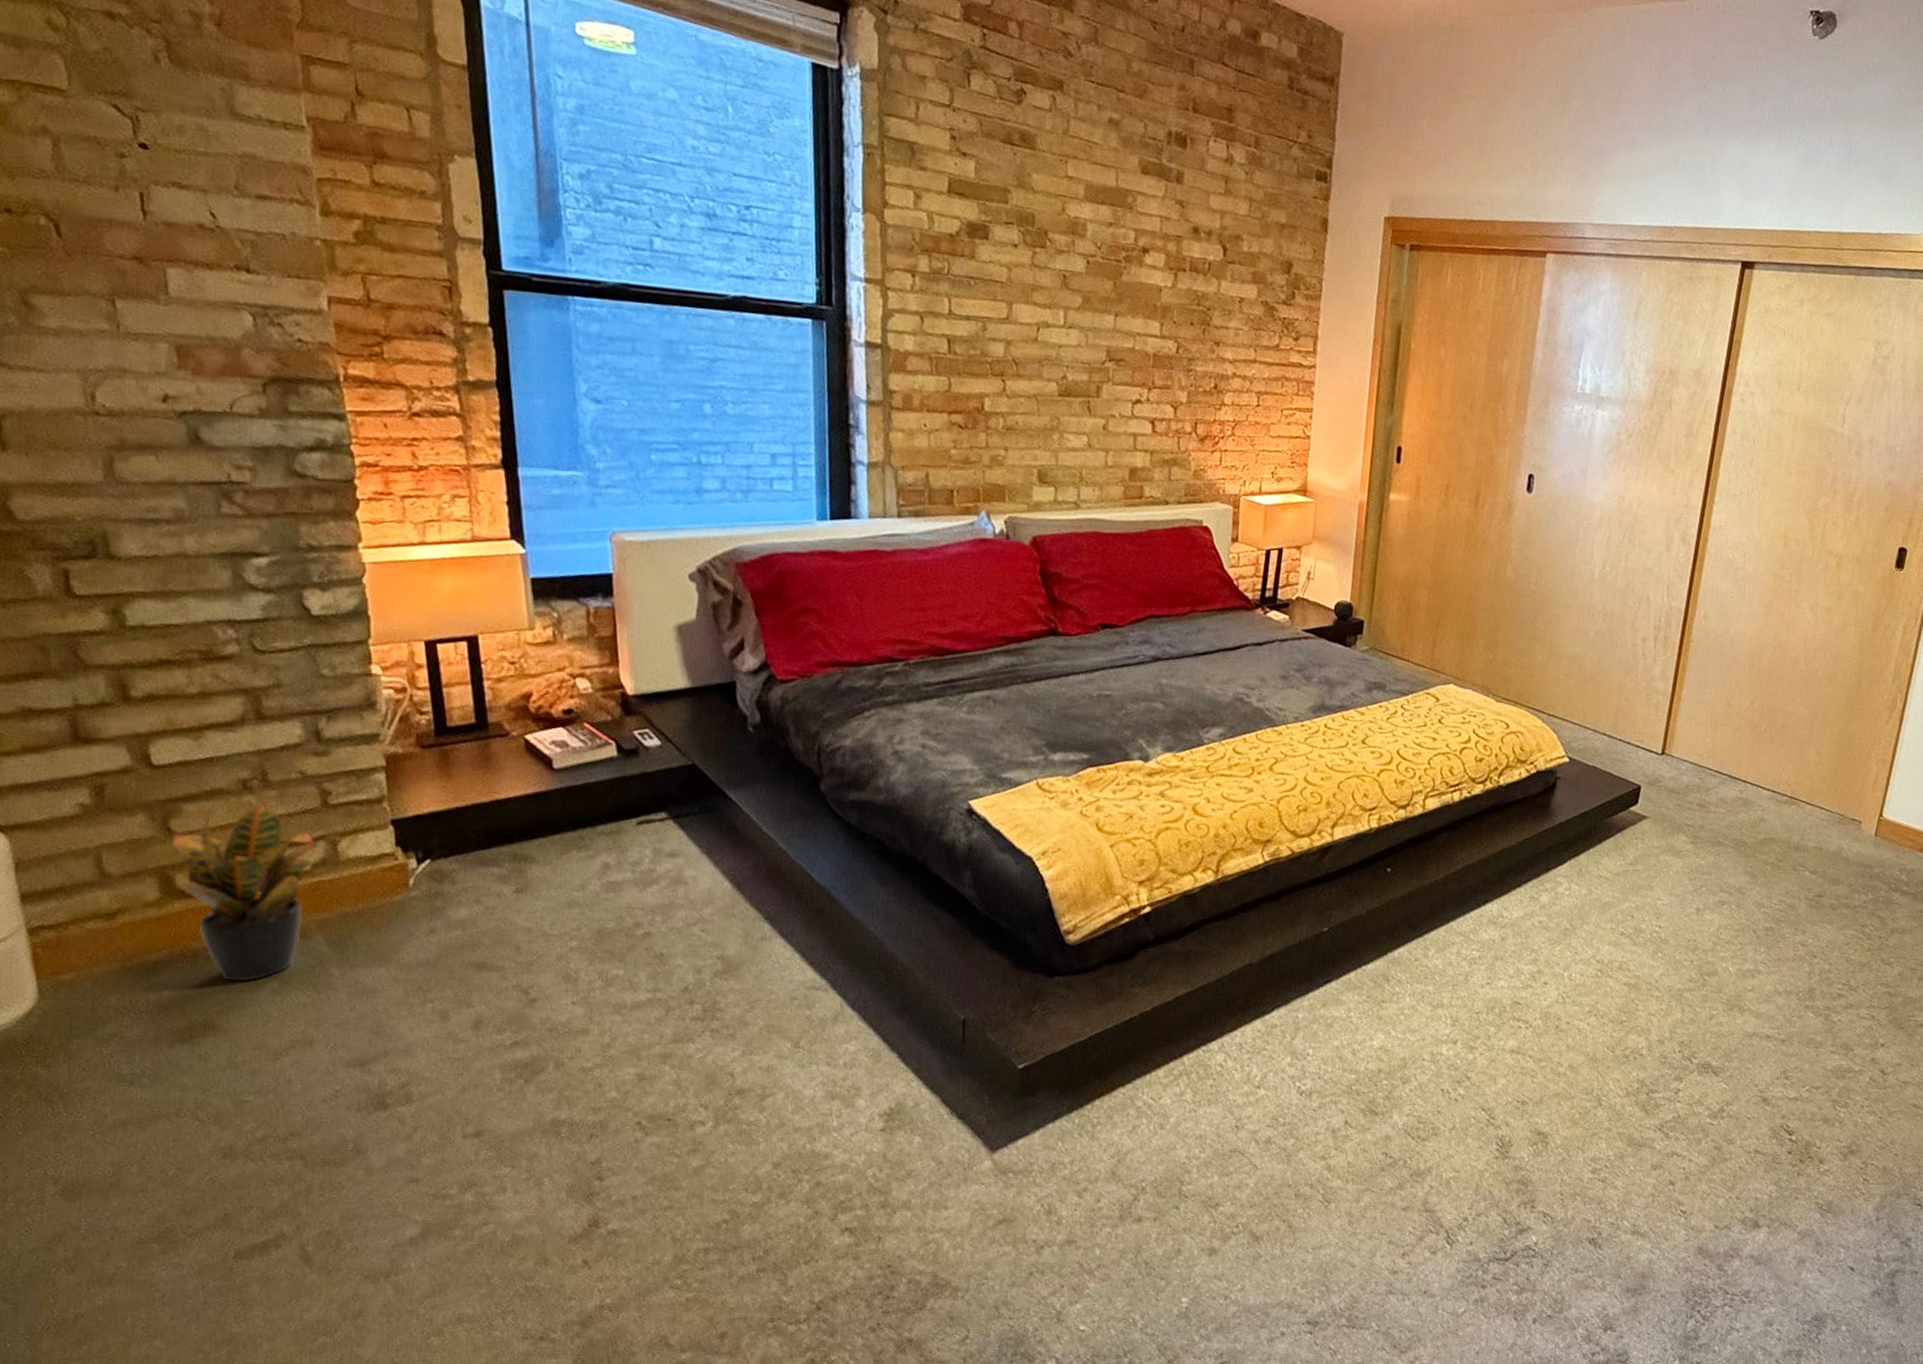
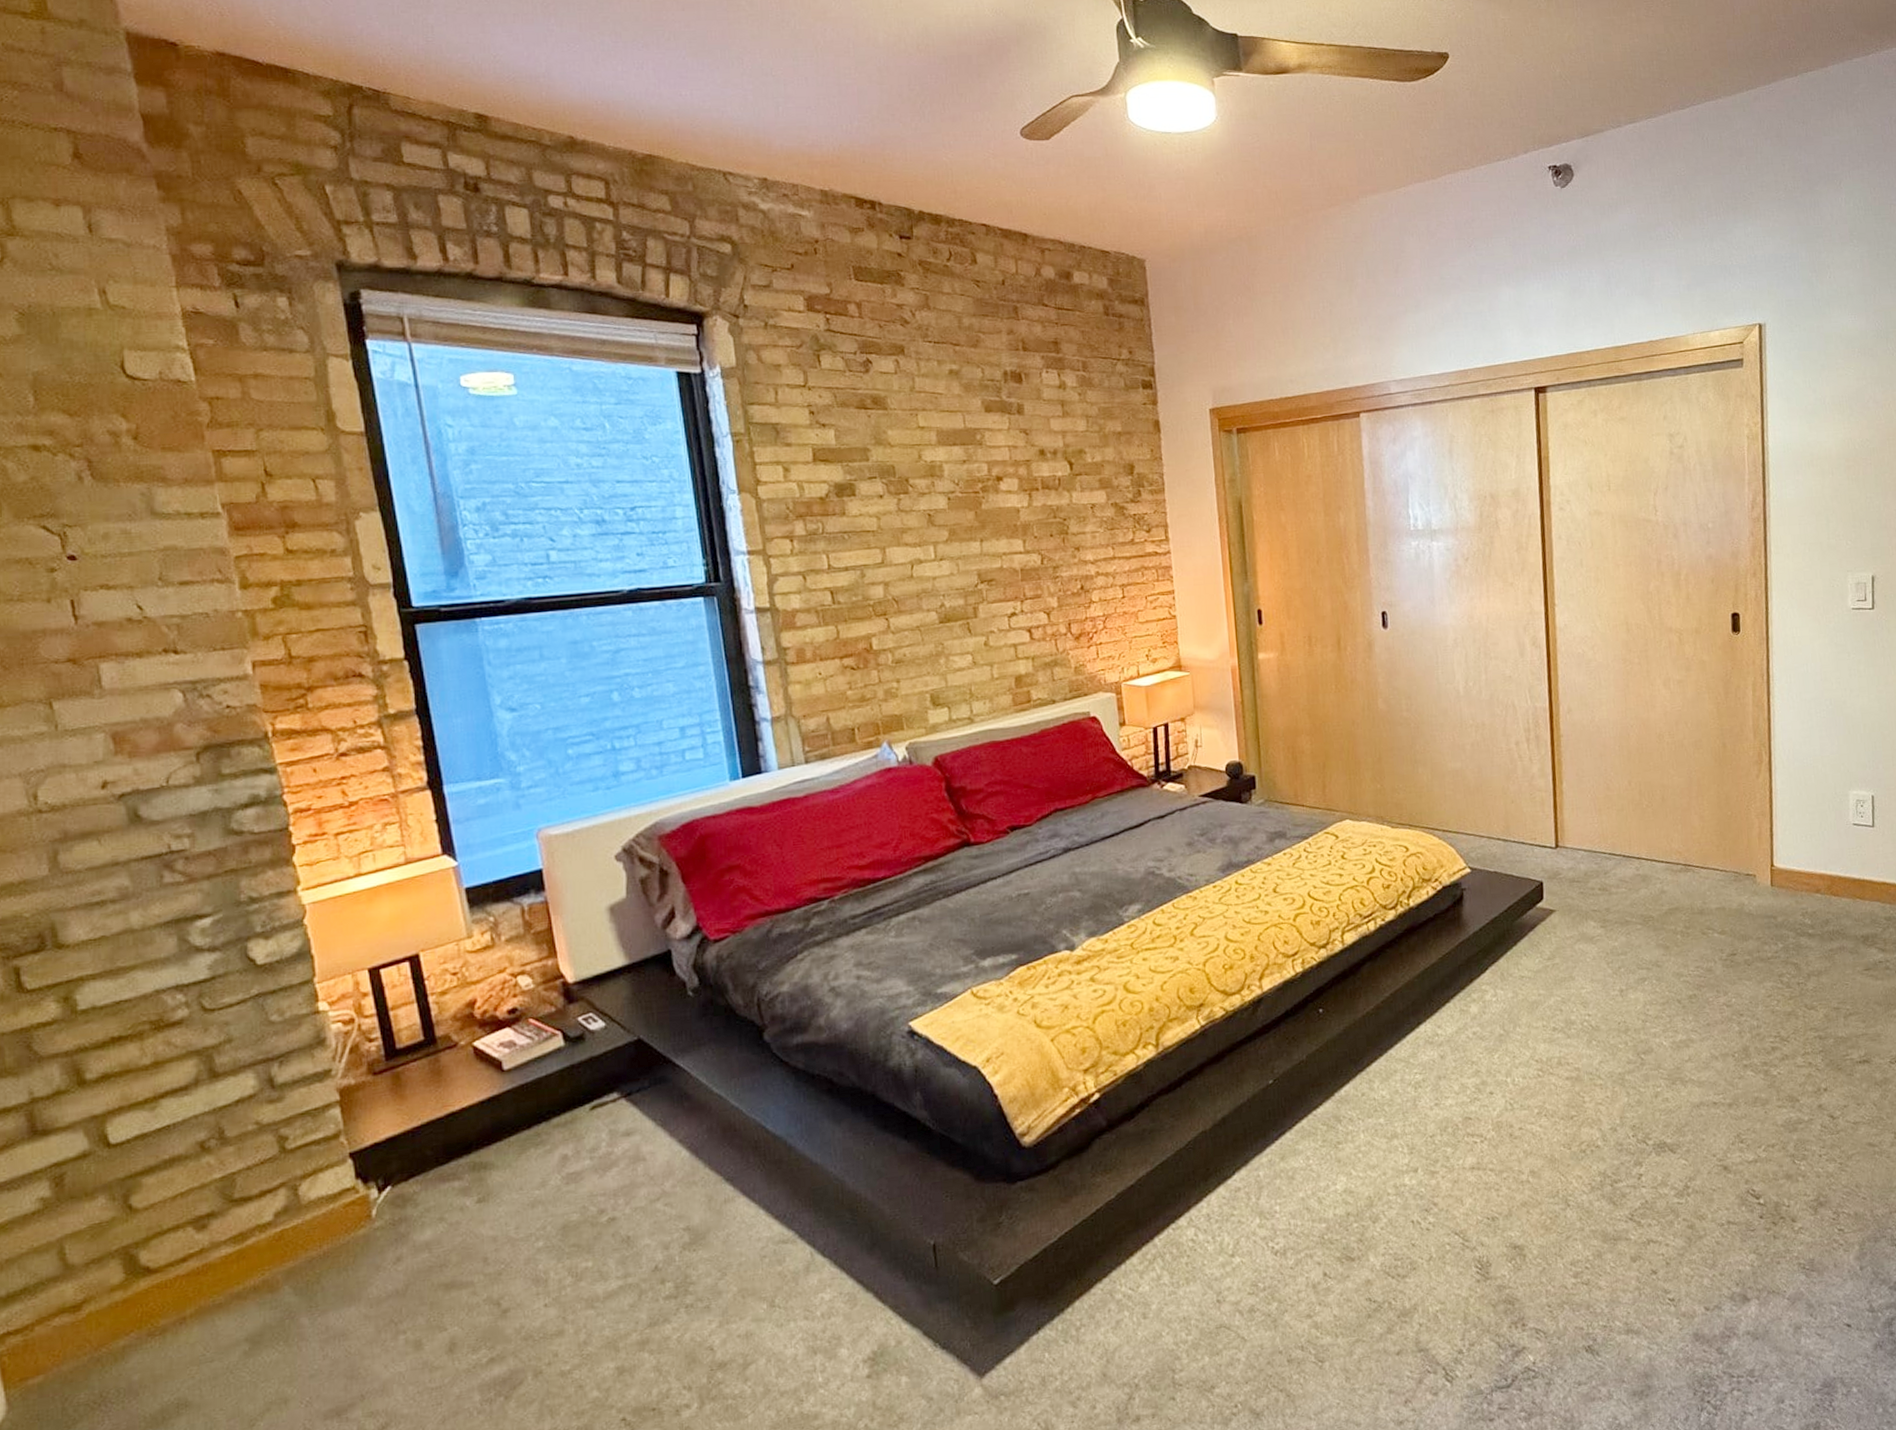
potted plant: present [173,802,316,982] -> none [135,1160,277,1353]

